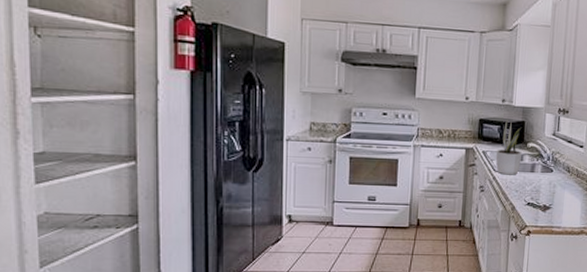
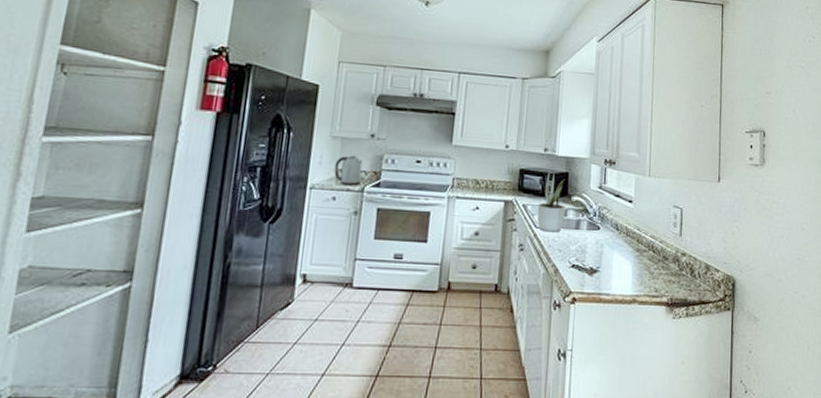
kettle: none [307,109,333,138] -> present [334,155,362,186]

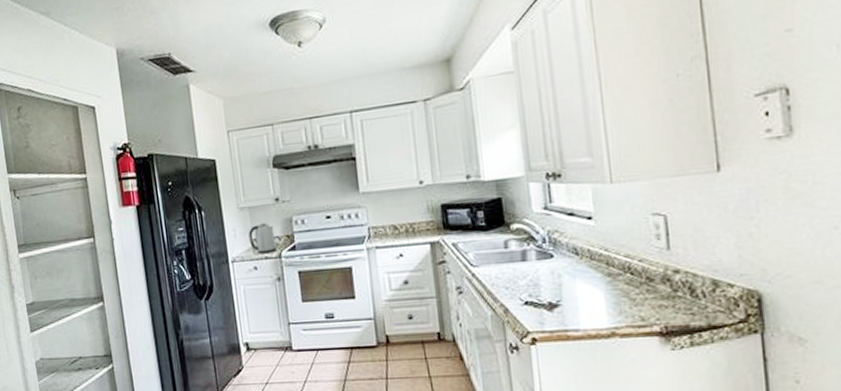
potted plant: present [537,168,565,233] -> none [469,197,506,270]

